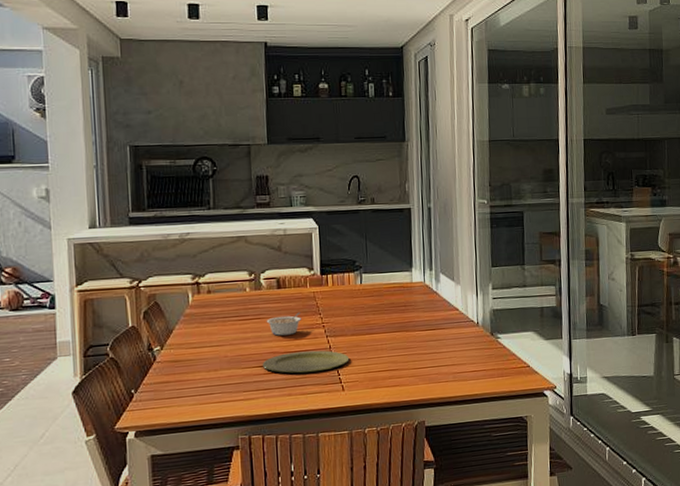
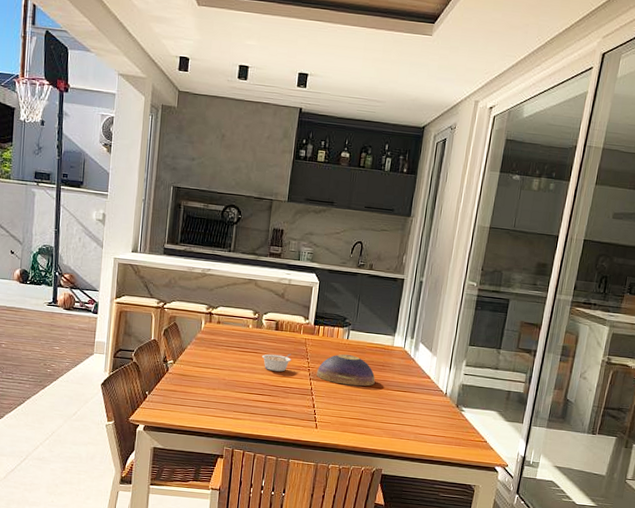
plate: present [262,350,350,374] -> none [252,386,326,408]
decorative bowl: none [332,300,399,336] -> present [316,353,375,387]

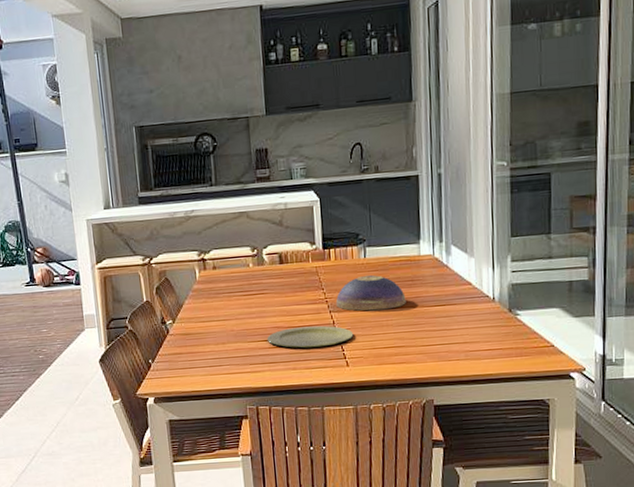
plate: none [252,386,326,408] -> present [266,325,354,348]
legume: present [261,353,292,372] -> none [269,287,305,311]

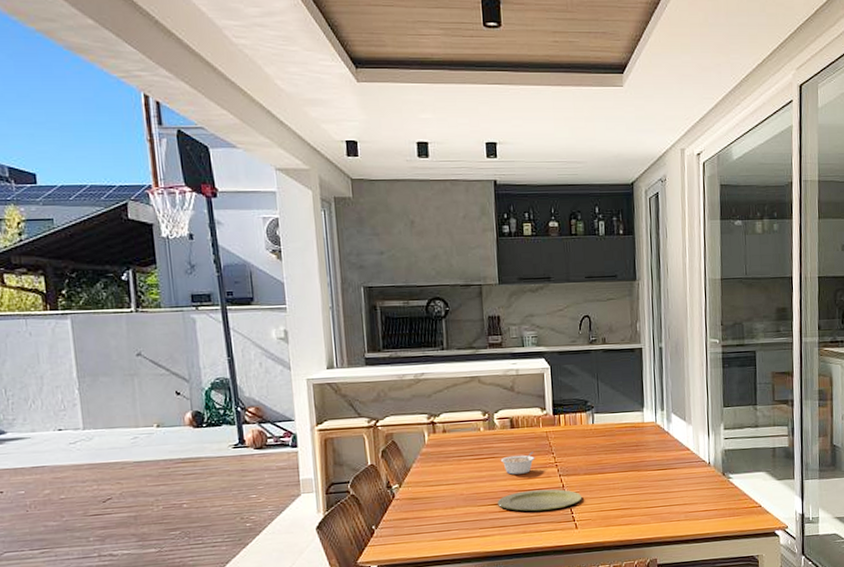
legume: none [269,287,305,311] -> present [500,451,535,475]
decorative bowl: present [335,274,406,311] -> none [565,440,631,475]

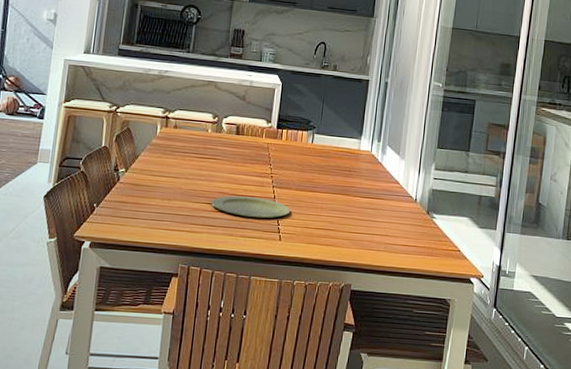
legume: present [500,451,535,475] -> none [221,159,253,179]

